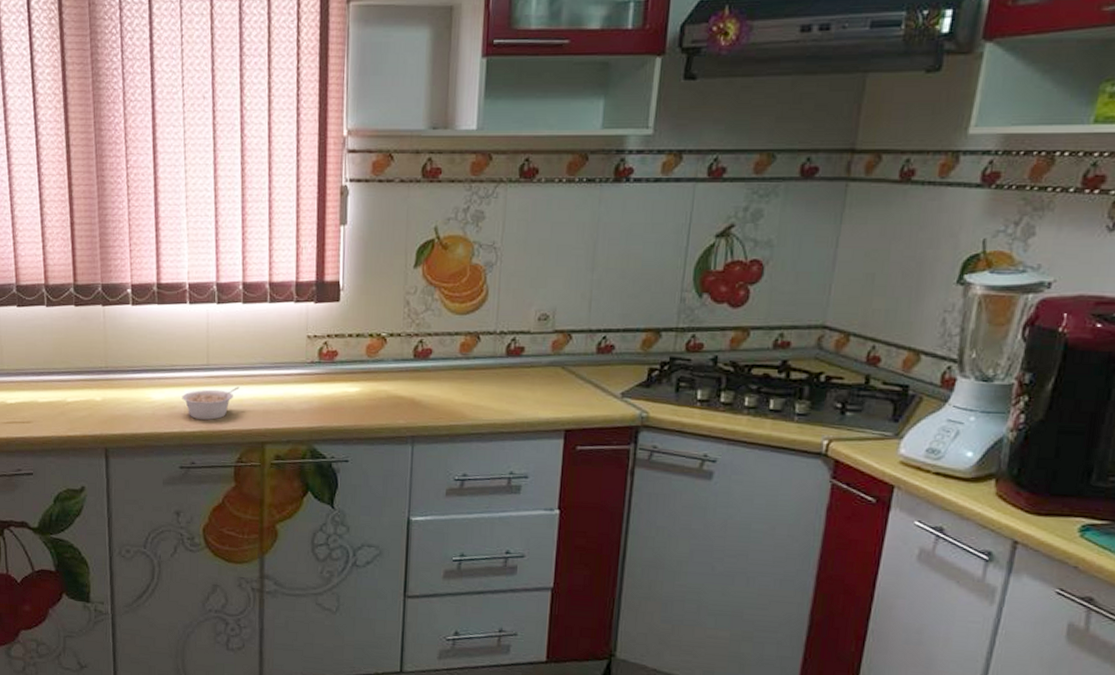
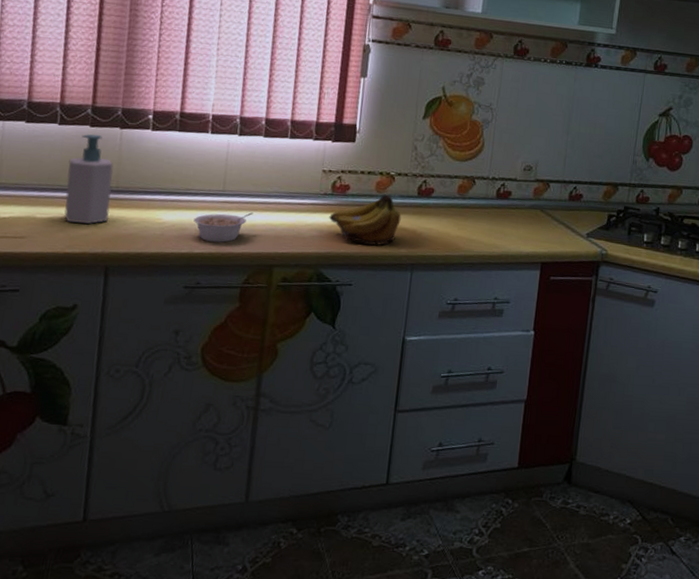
soap bottle: none [60,313,102,406] -> present [64,133,114,224]
fruit: none [318,359,397,417] -> present [329,194,401,246]

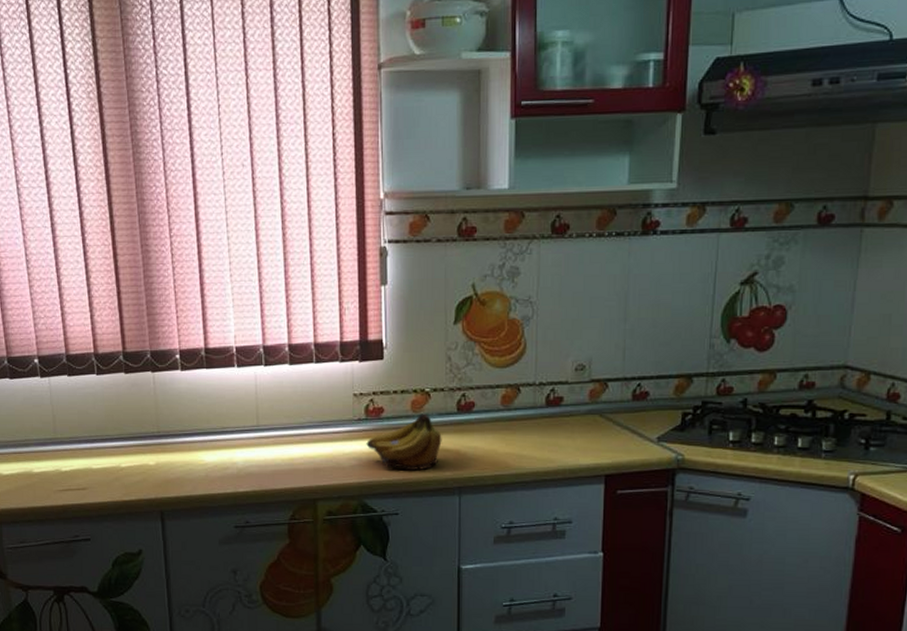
soap bottle: present [64,133,114,224] -> none [111,380,155,471]
legume: present [193,212,253,243] -> none [234,446,290,479]

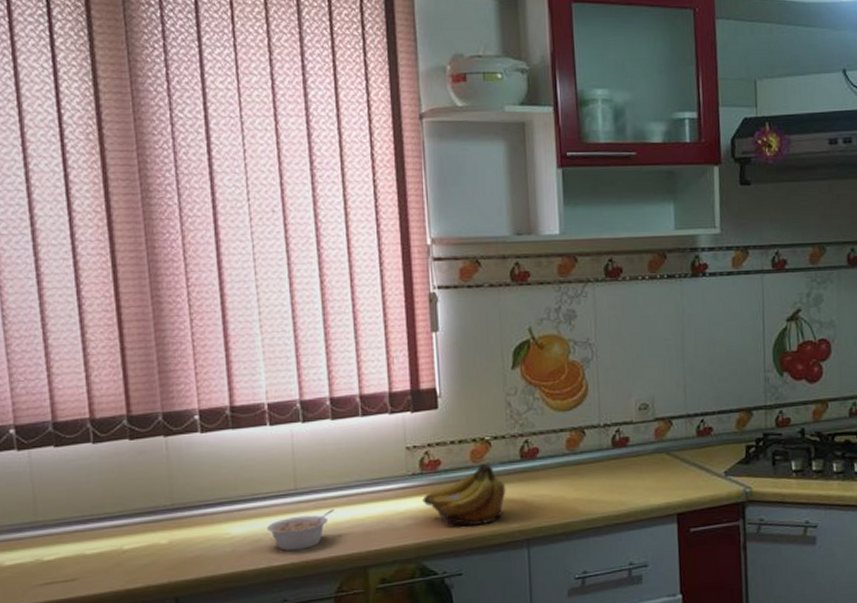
legume: none [234,446,290,479] -> present [267,509,334,551]

